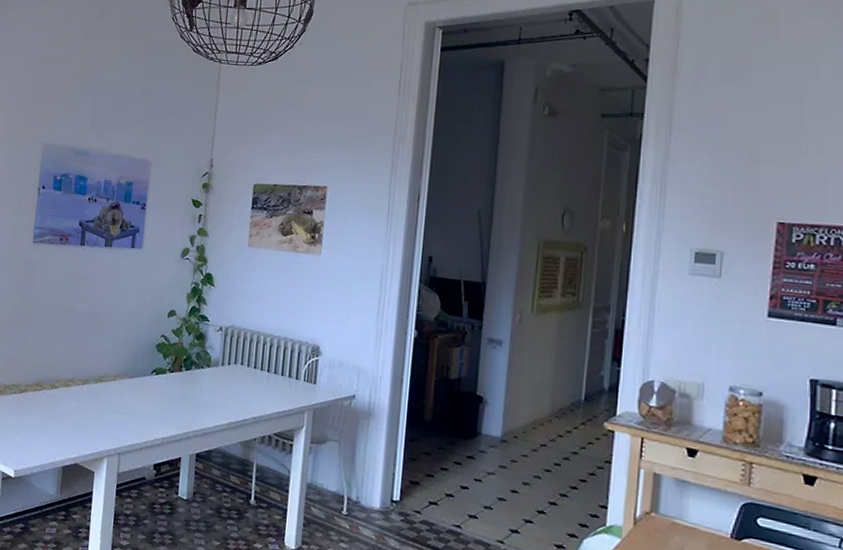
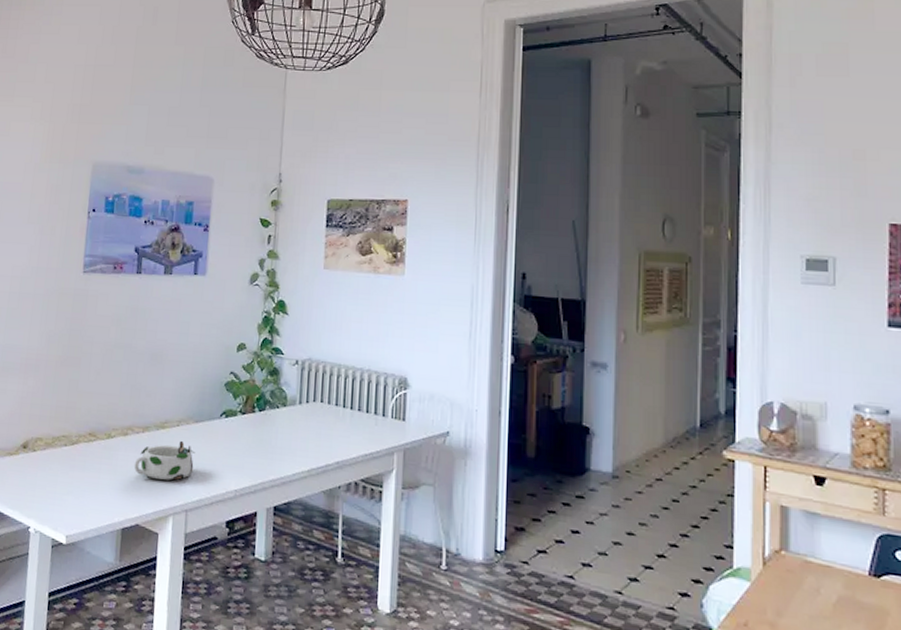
bowl: none [74,393,128,427] -> present [134,440,195,481]

